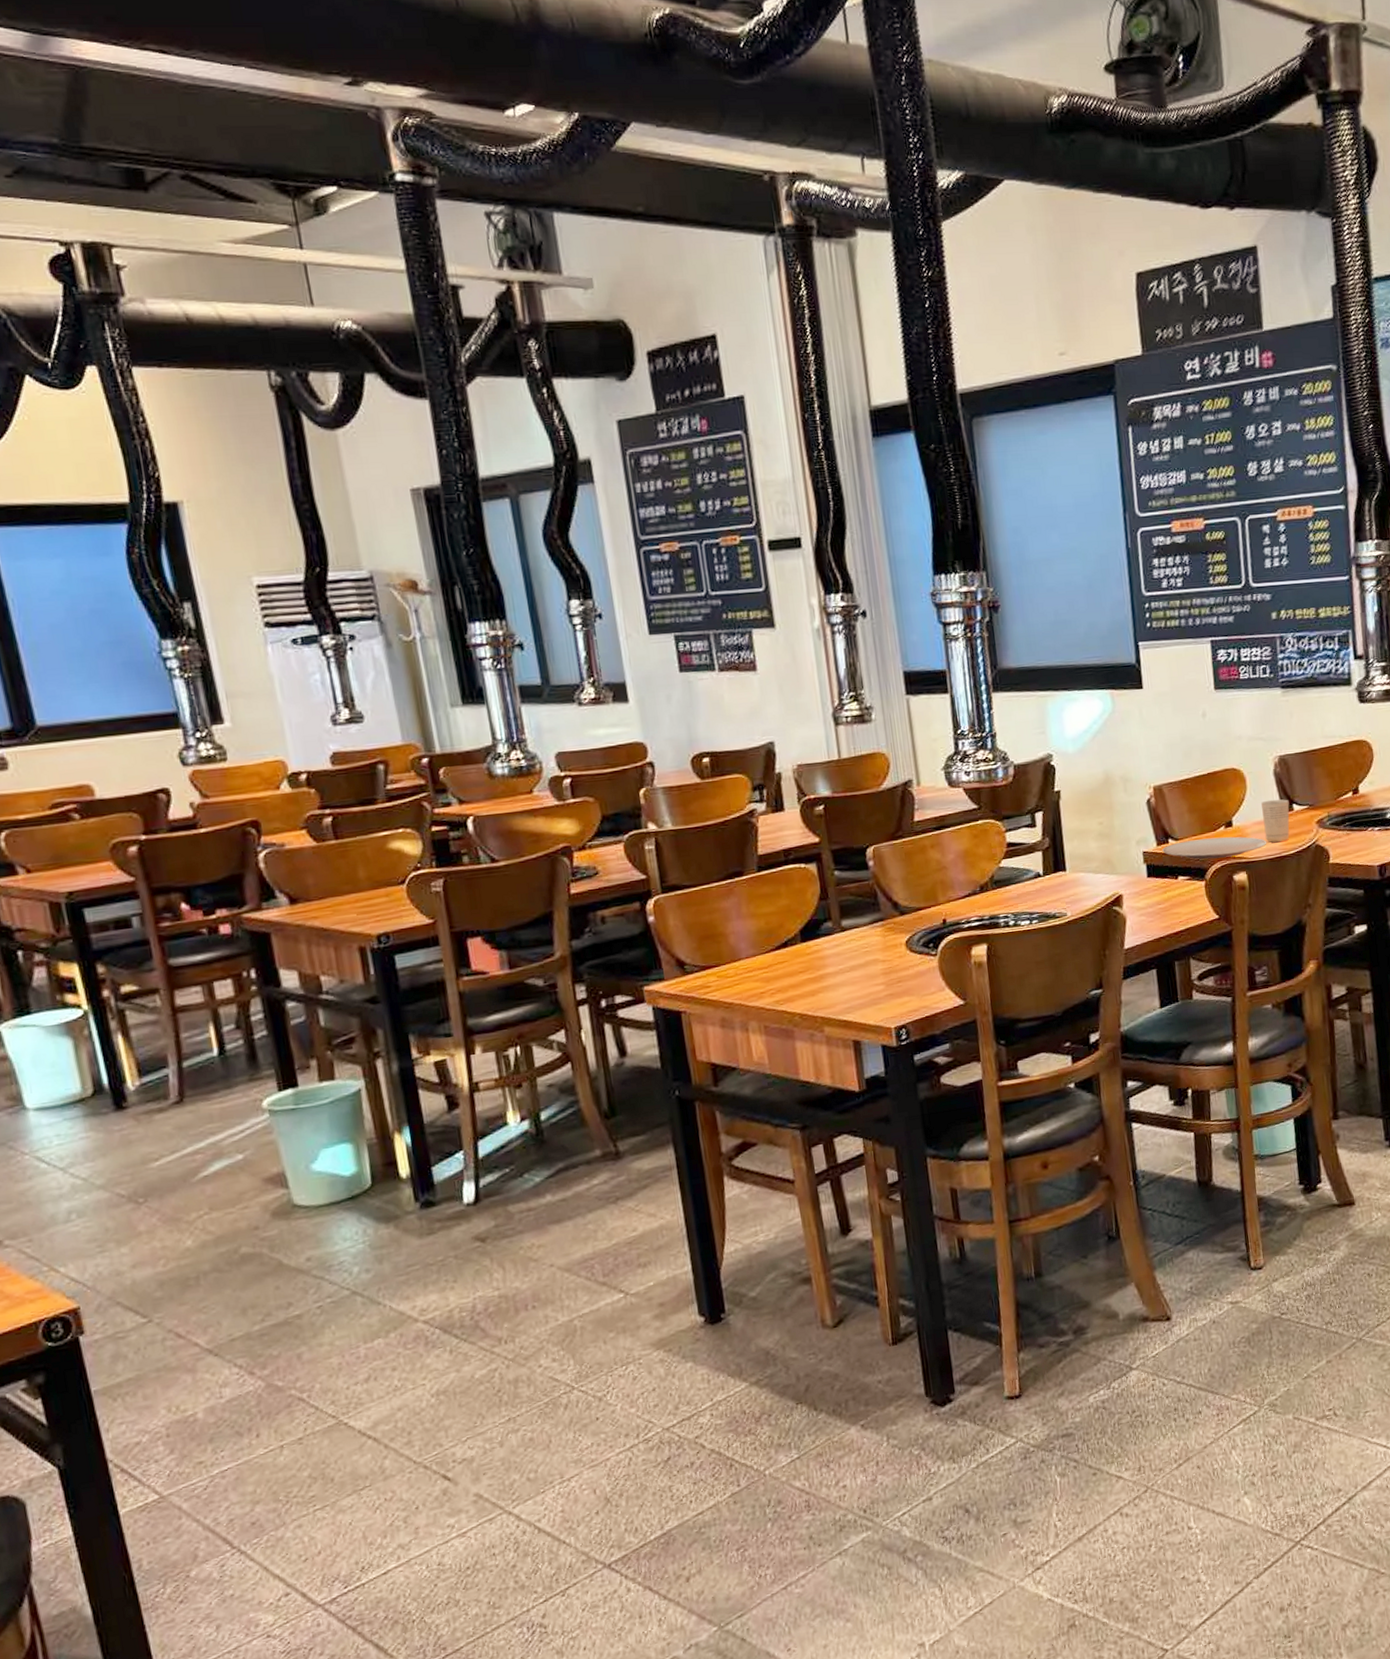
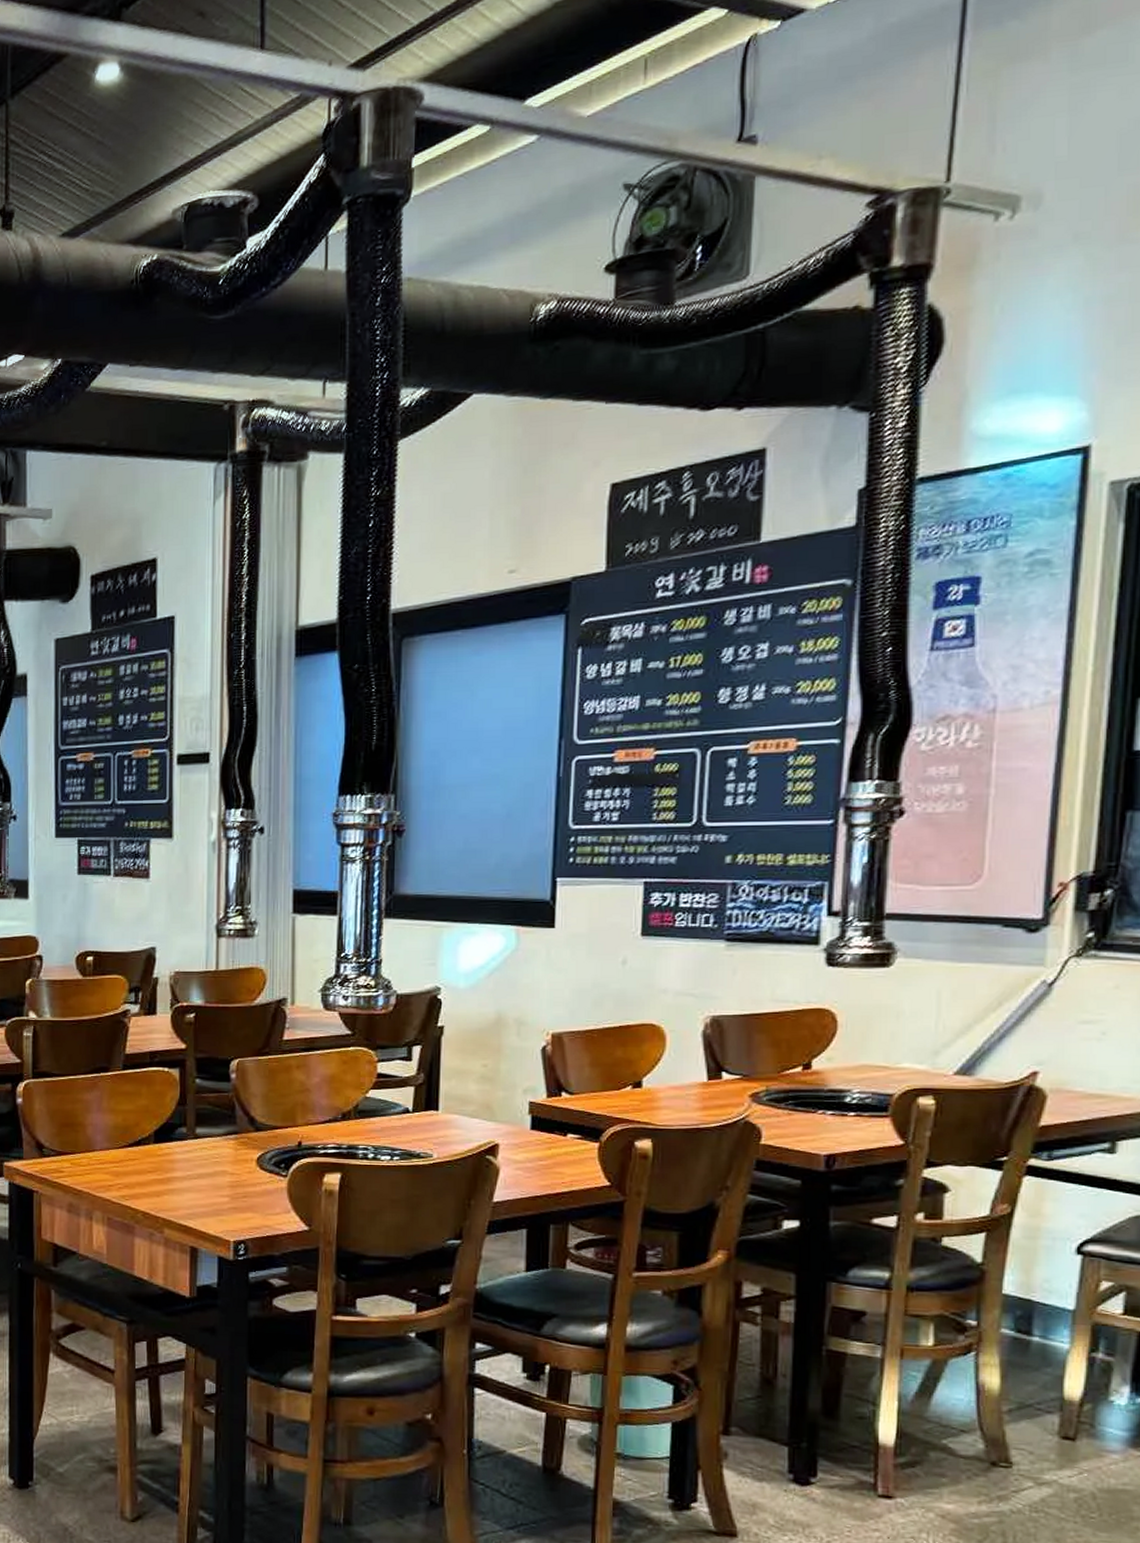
plate: present [1162,836,1267,860] -> none [552,1096,683,1121]
cup: present [1261,799,1290,843] -> none [681,1063,717,1113]

